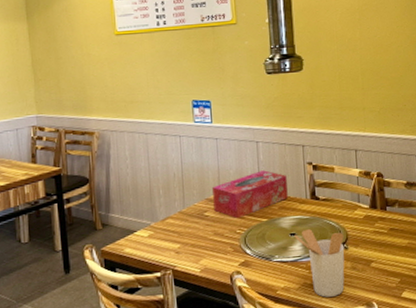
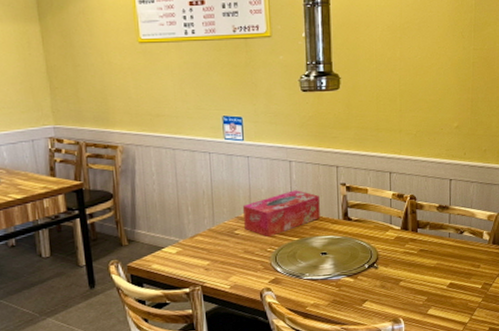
utensil holder: present [294,229,345,297] -> none [325,249,375,314]

